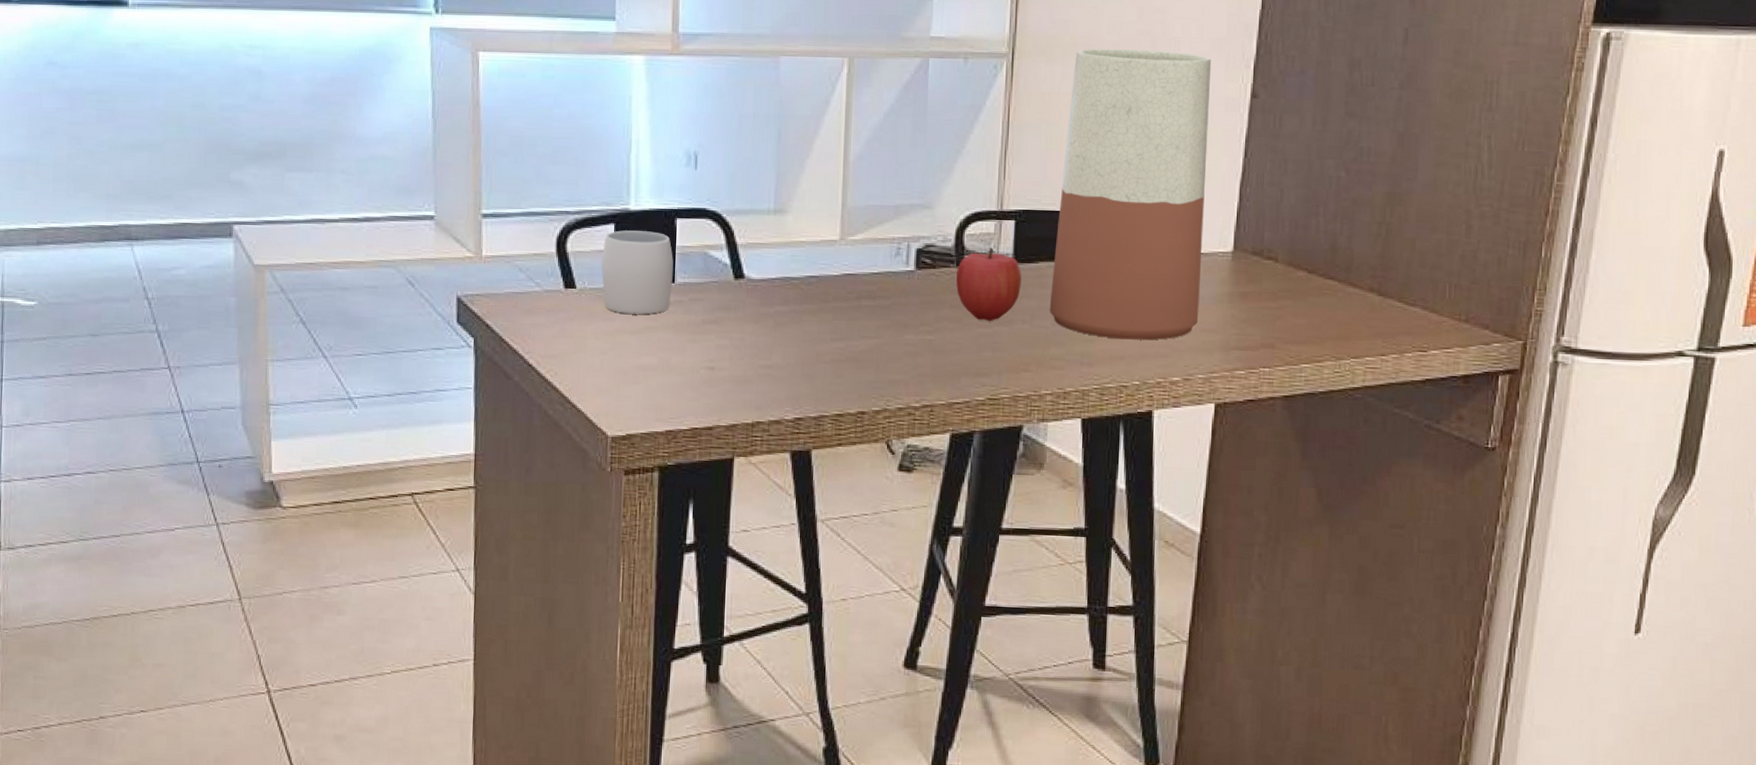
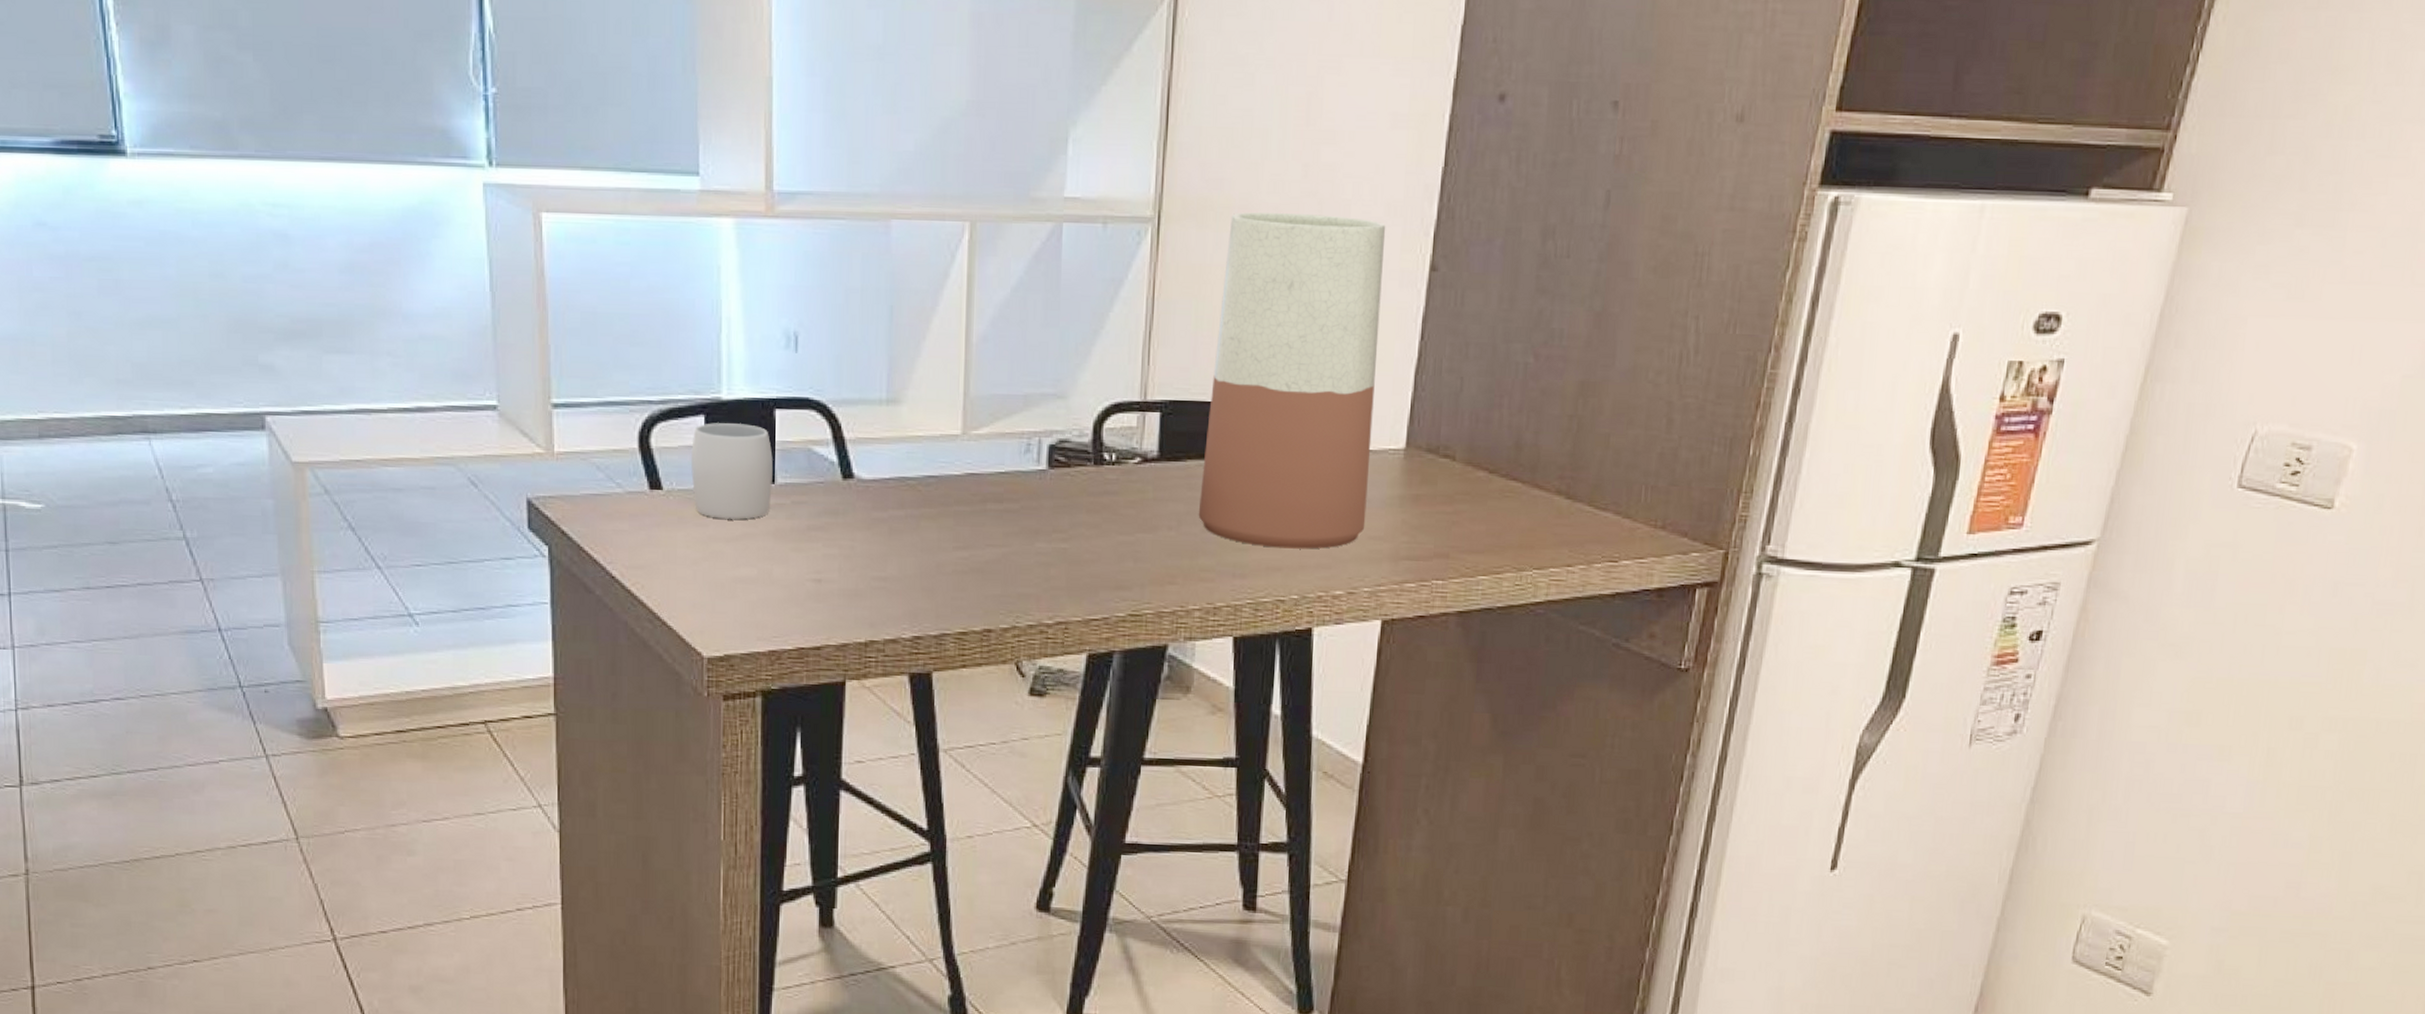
fruit: present [956,246,1021,321] -> none [1094,442,1167,527]

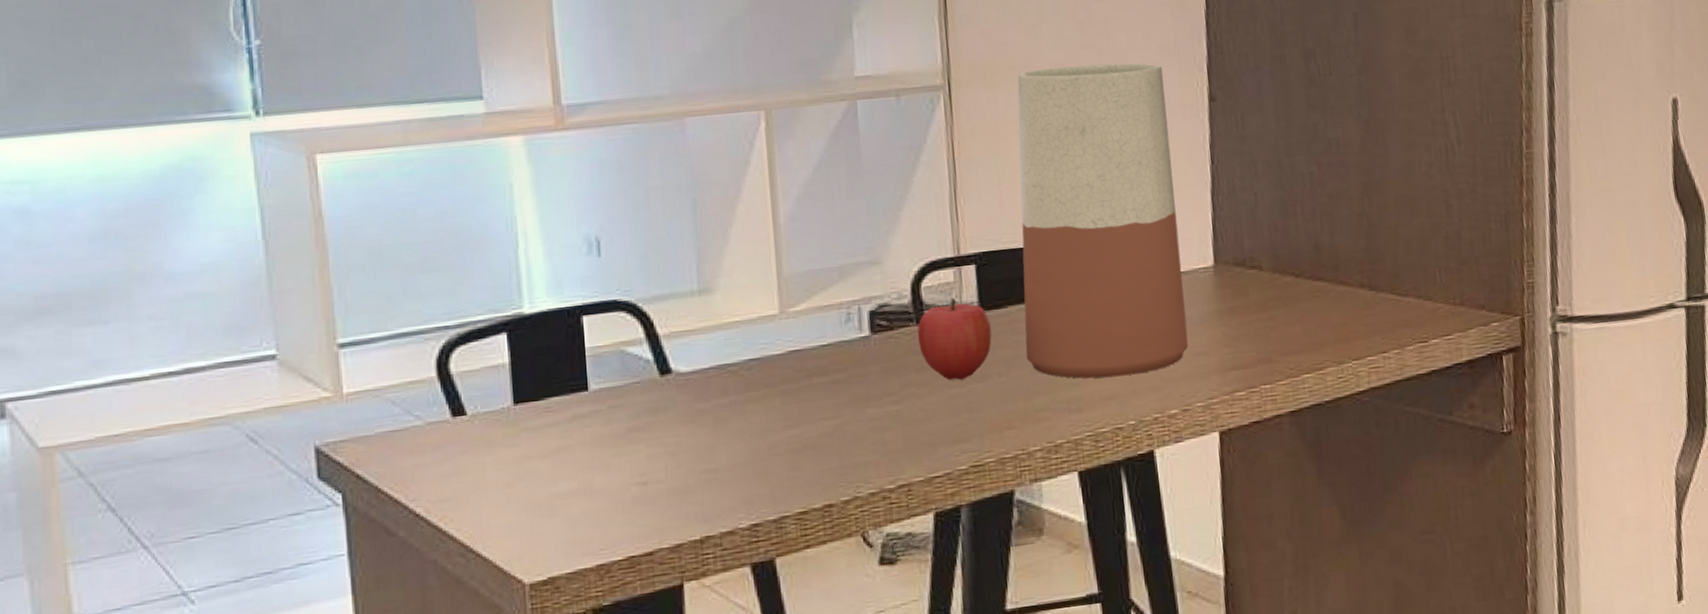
mug: present [691,423,773,520] -> none [495,335,586,436]
fruit: none [1094,442,1167,527] -> present [917,297,992,380]

